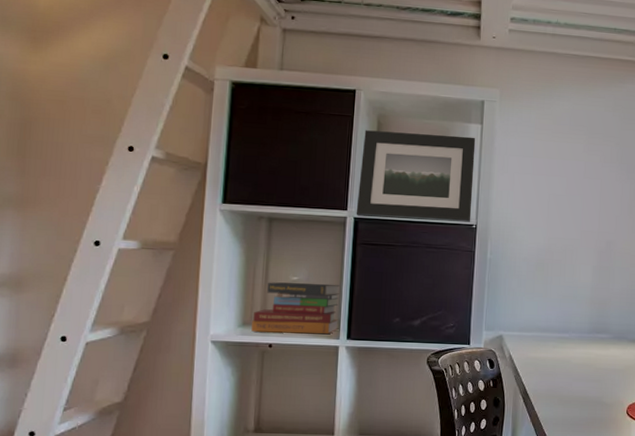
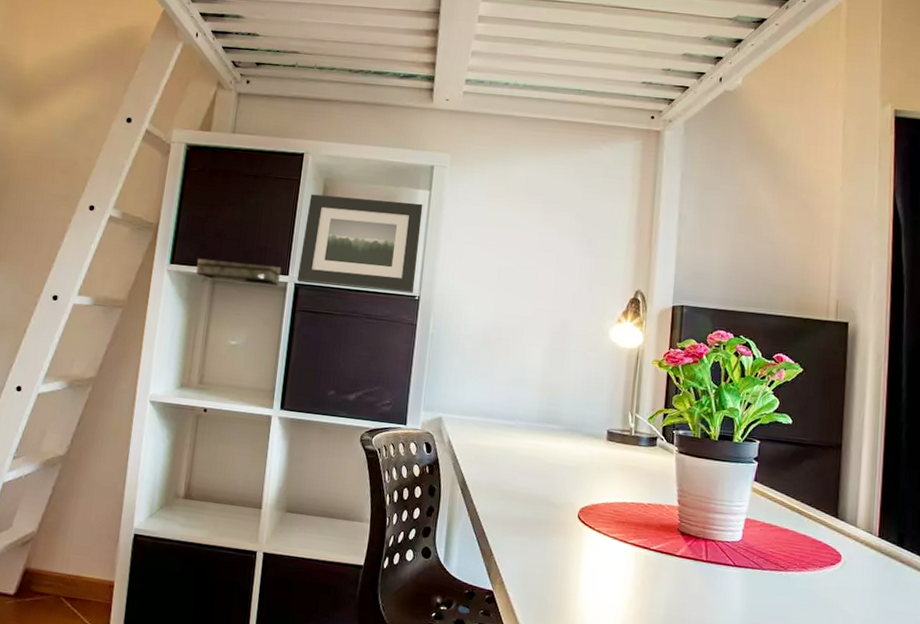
decorative box: none [251,196,340,222] -> present [196,258,282,287]
books: present [251,282,340,335] -> none [188,345,276,403]

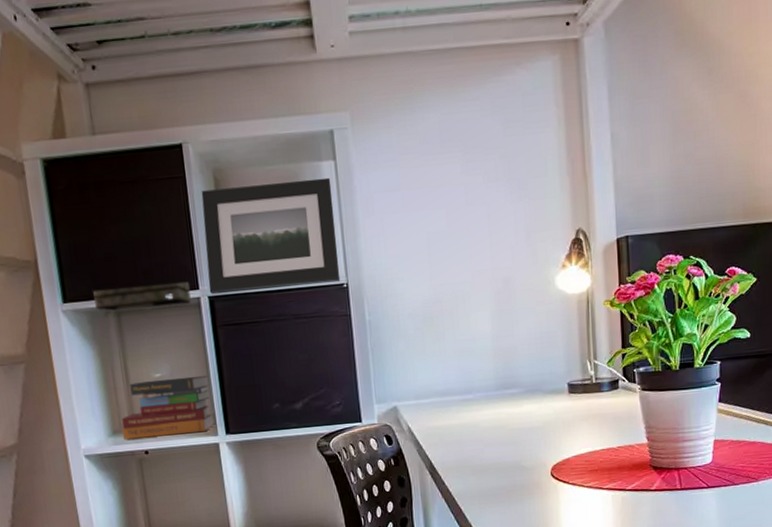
books: none [188,345,276,403] -> present [122,375,215,440]

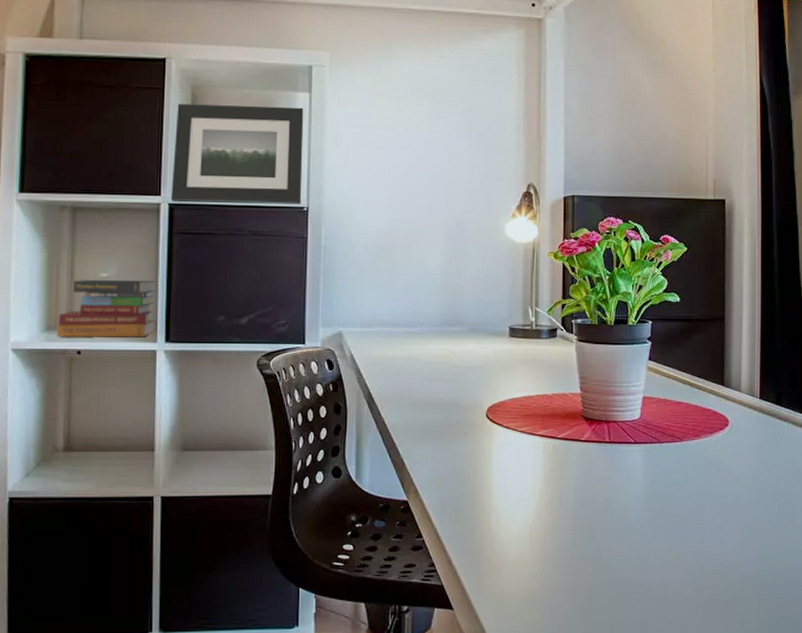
decorative box: present [93,281,191,312] -> none [52,184,152,209]

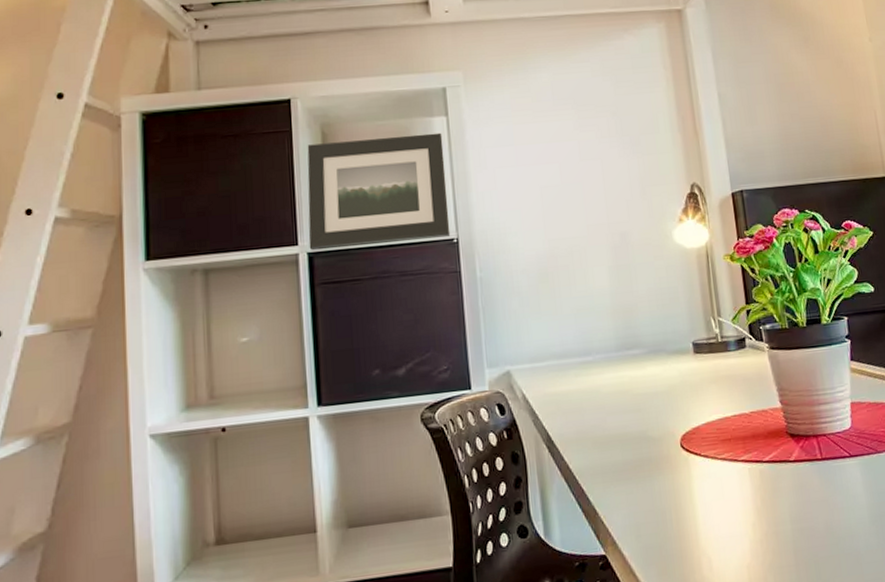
books: present [57,279,155,338] -> none [197,338,305,415]

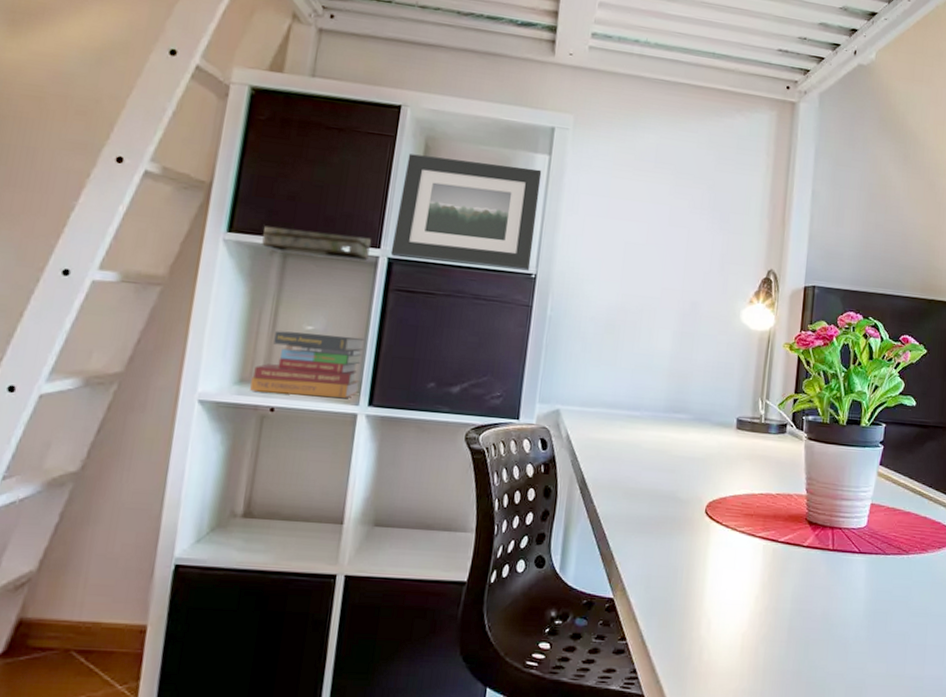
decorative box: none [181,237,289,270] -> present [262,226,372,261]
books: none [197,338,305,415] -> present [250,330,364,399]

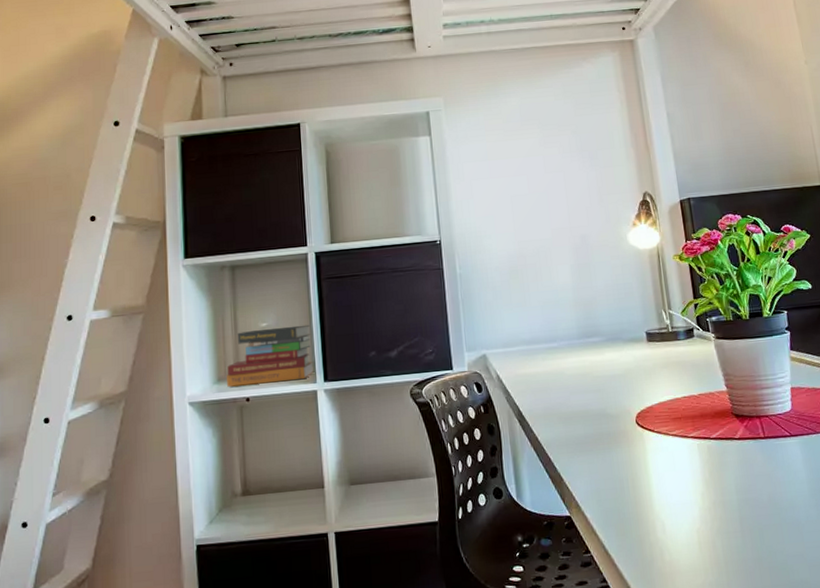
decorative box: present [262,226,372,261] -> none [212,239,300,266]
picture frame: present [390,153,542,271] -> none [314,150,434,251]

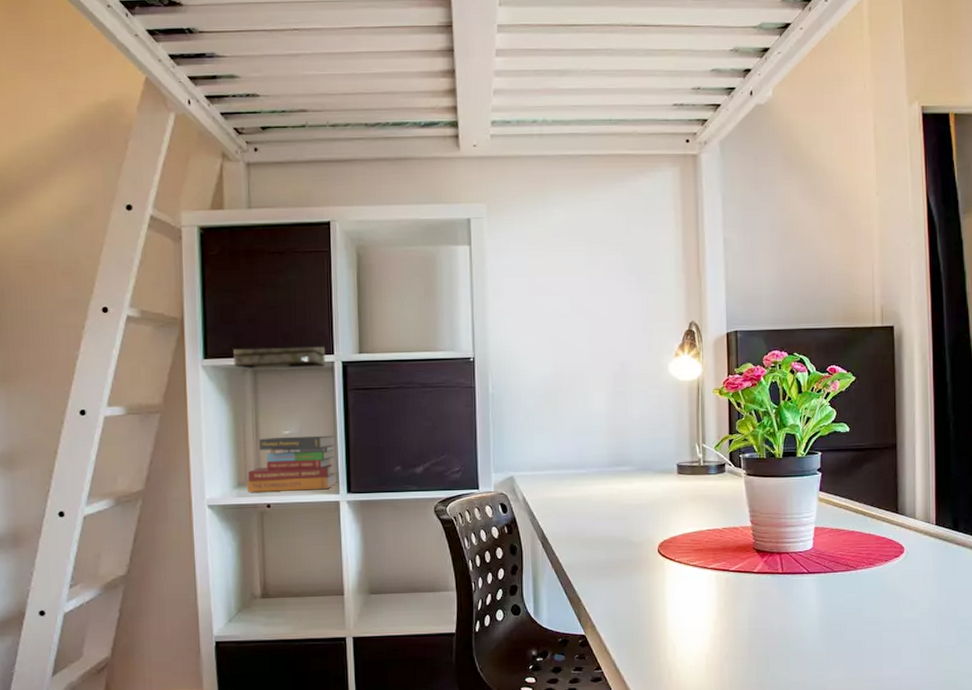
decorative box: none [212,239,300,266] -> present [233,346,326,370]

